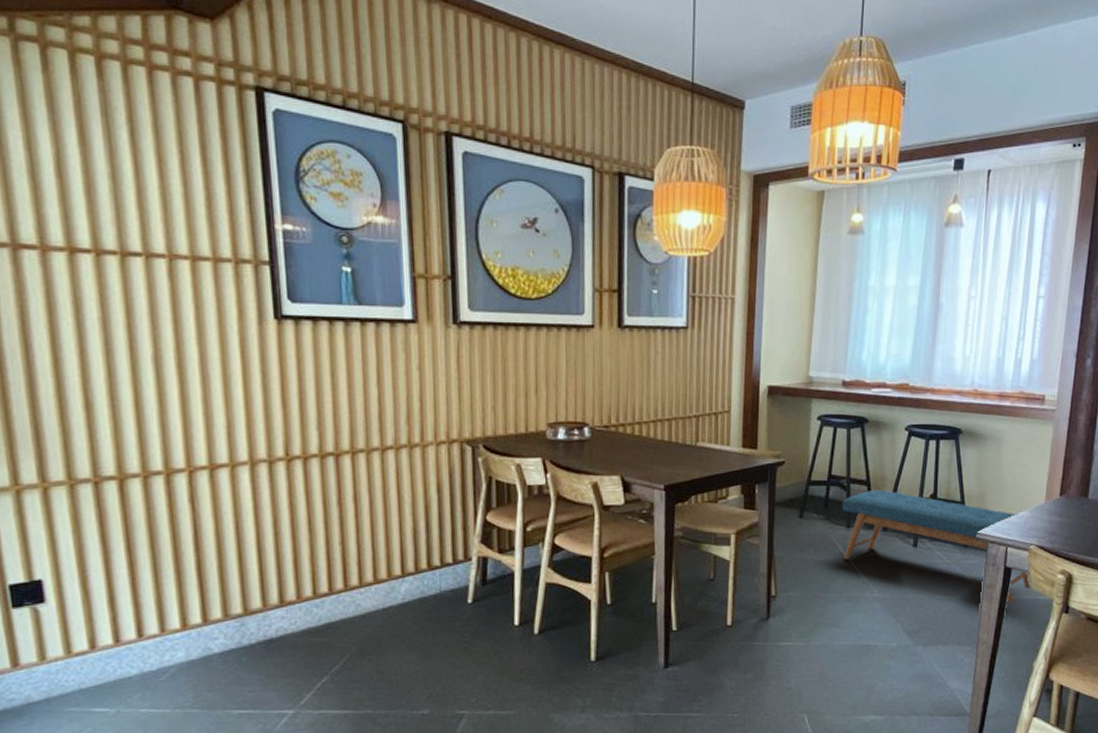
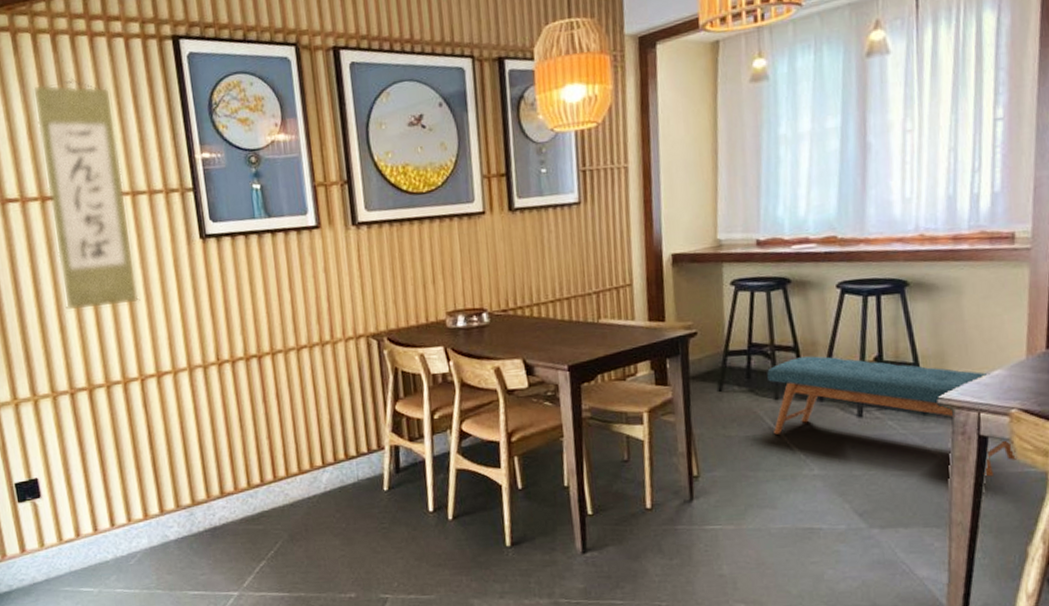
wall scroll: none [65,113,194,387] -> present [32,79,140,312]

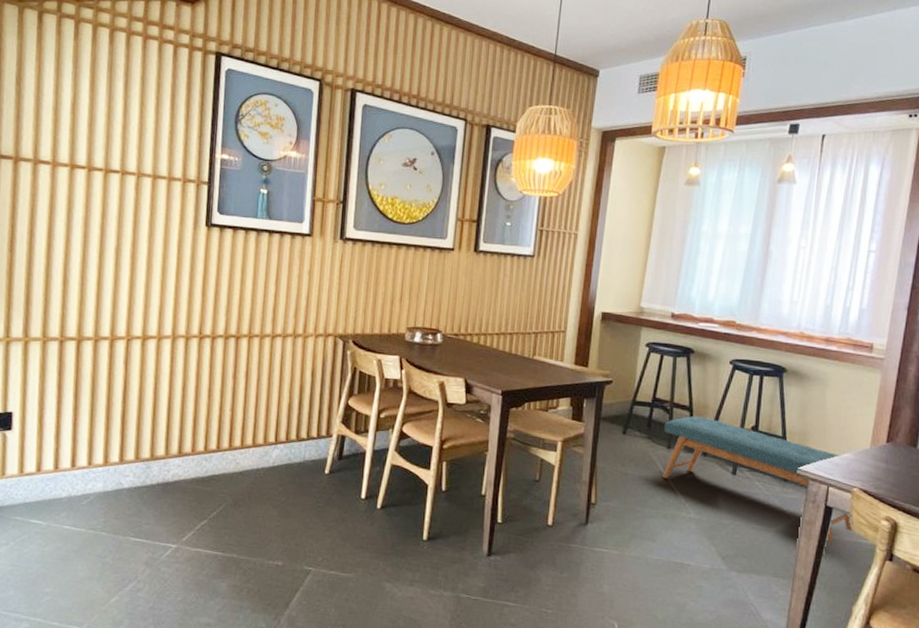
wall scroll: present [32,79,140,312] -> none [72,68,153,272]

